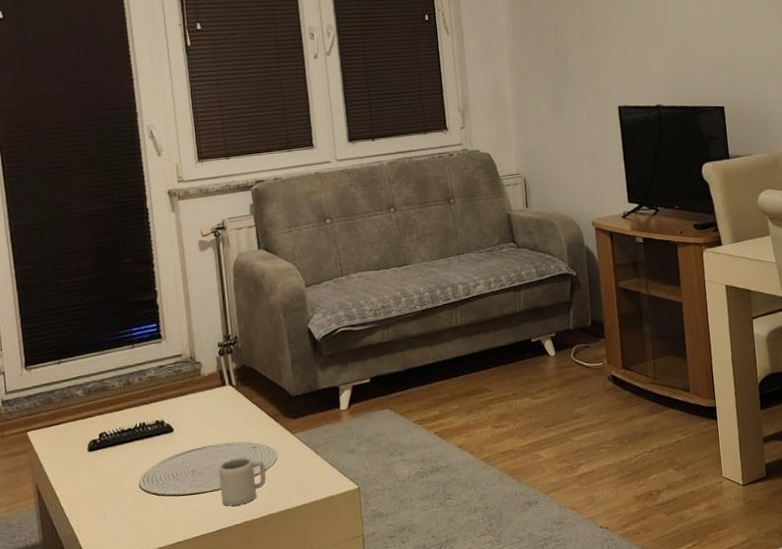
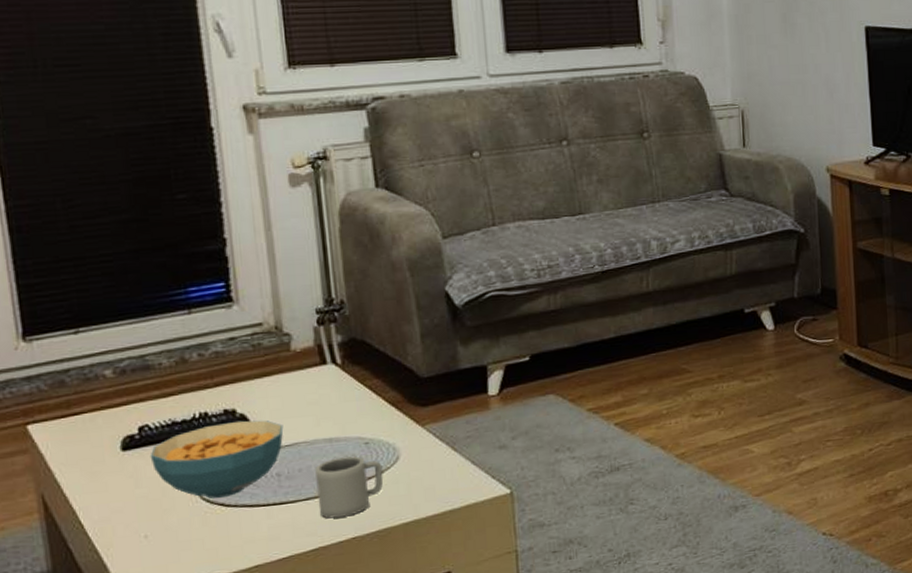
cereal bowl: none [107,429,197,489] -> present [150,420,284,499]

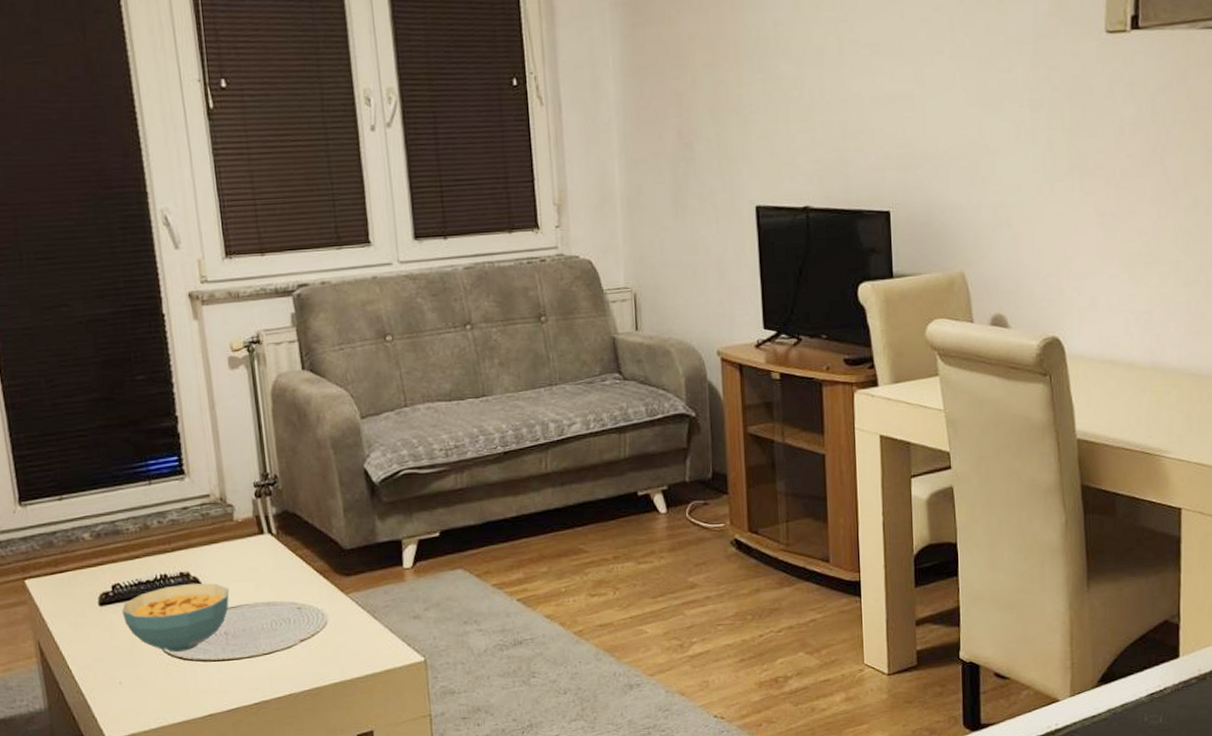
cup: present [315,456,384,519] -> none [256,619,314,676]

